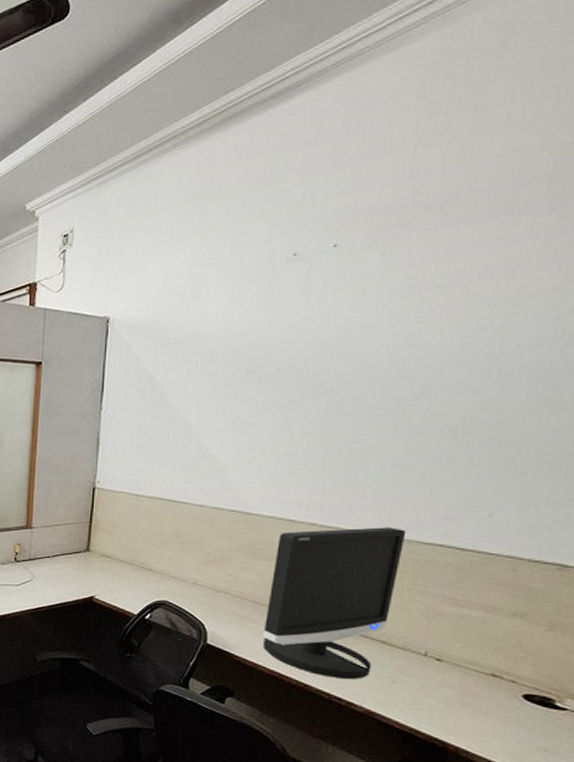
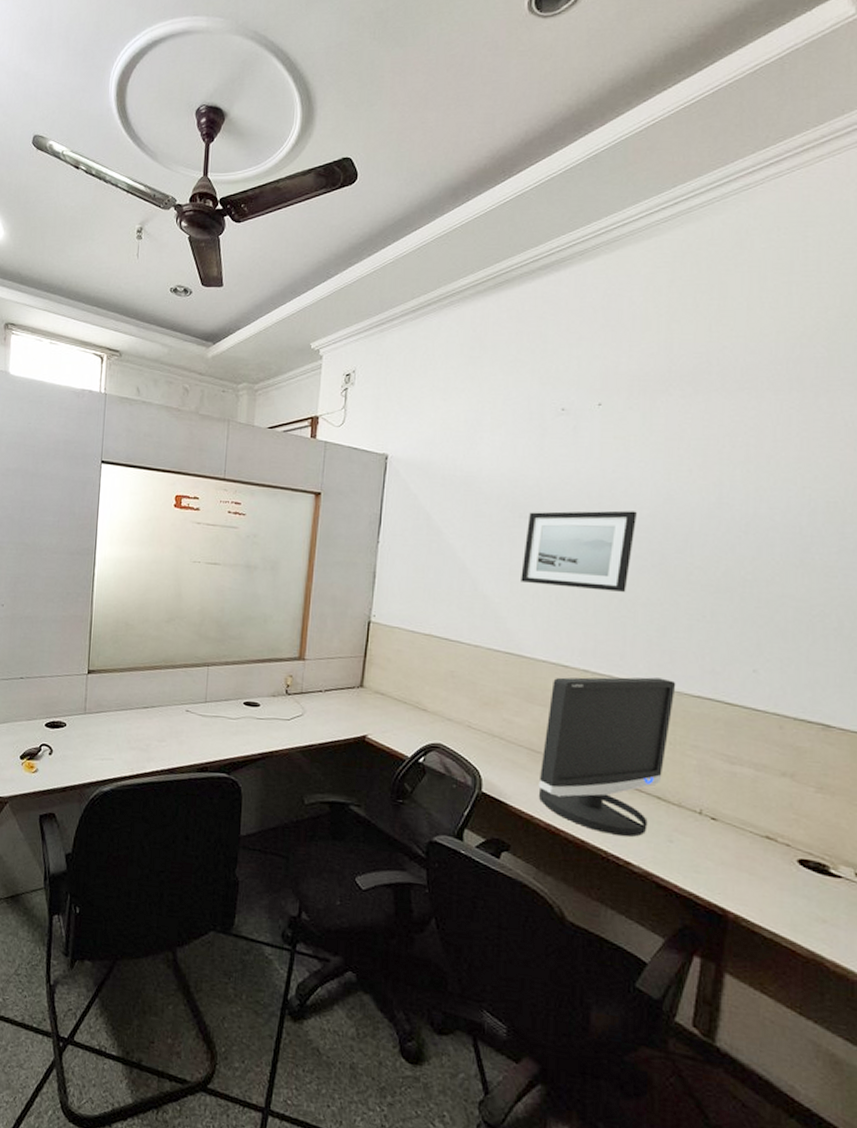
wall art: none [247,358,372,443] -> present [521,510,637,592]

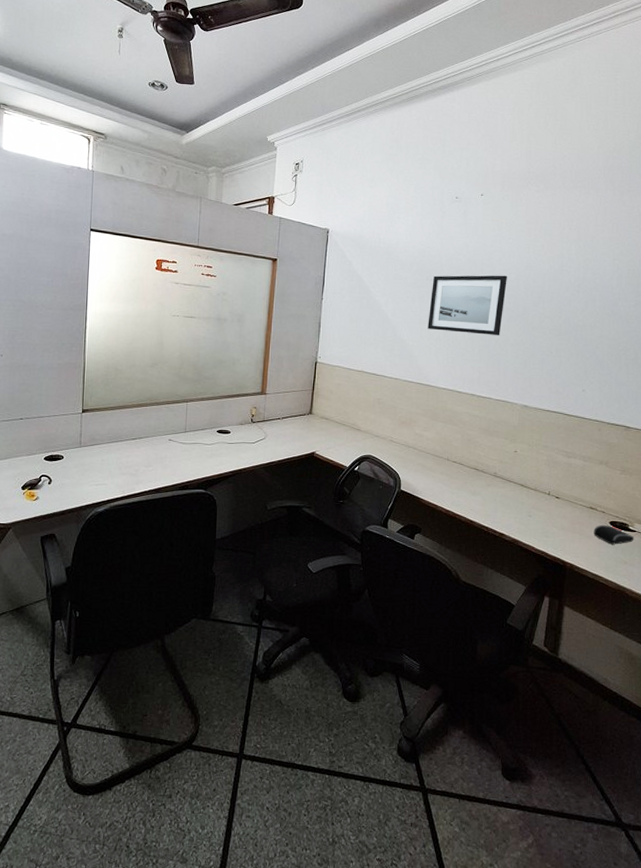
monitor: present [538,677,676,837] -> none [440,398,533,515]
computer mouse: none [771,863,839,894] -> present [593,525,634,545]

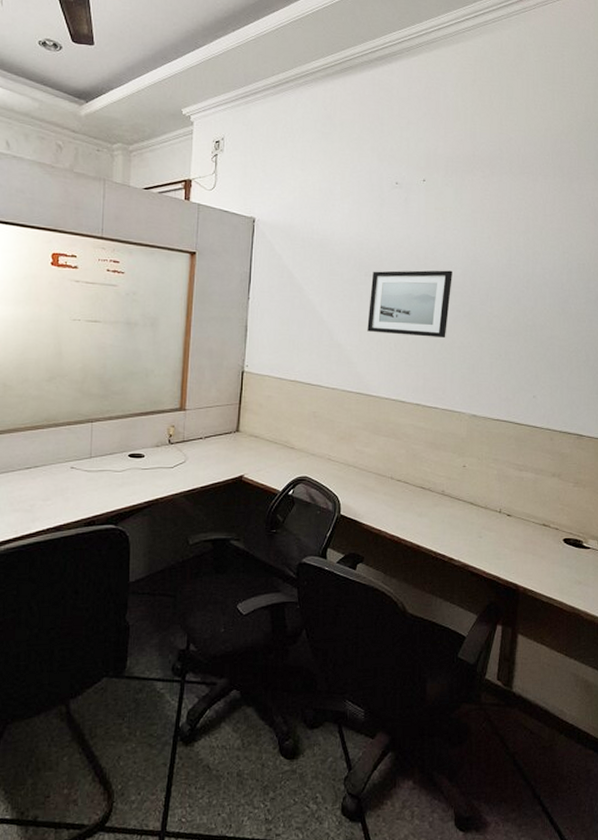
computer mouse: present [593,525,634,545] -> none [547,543,589,564]

